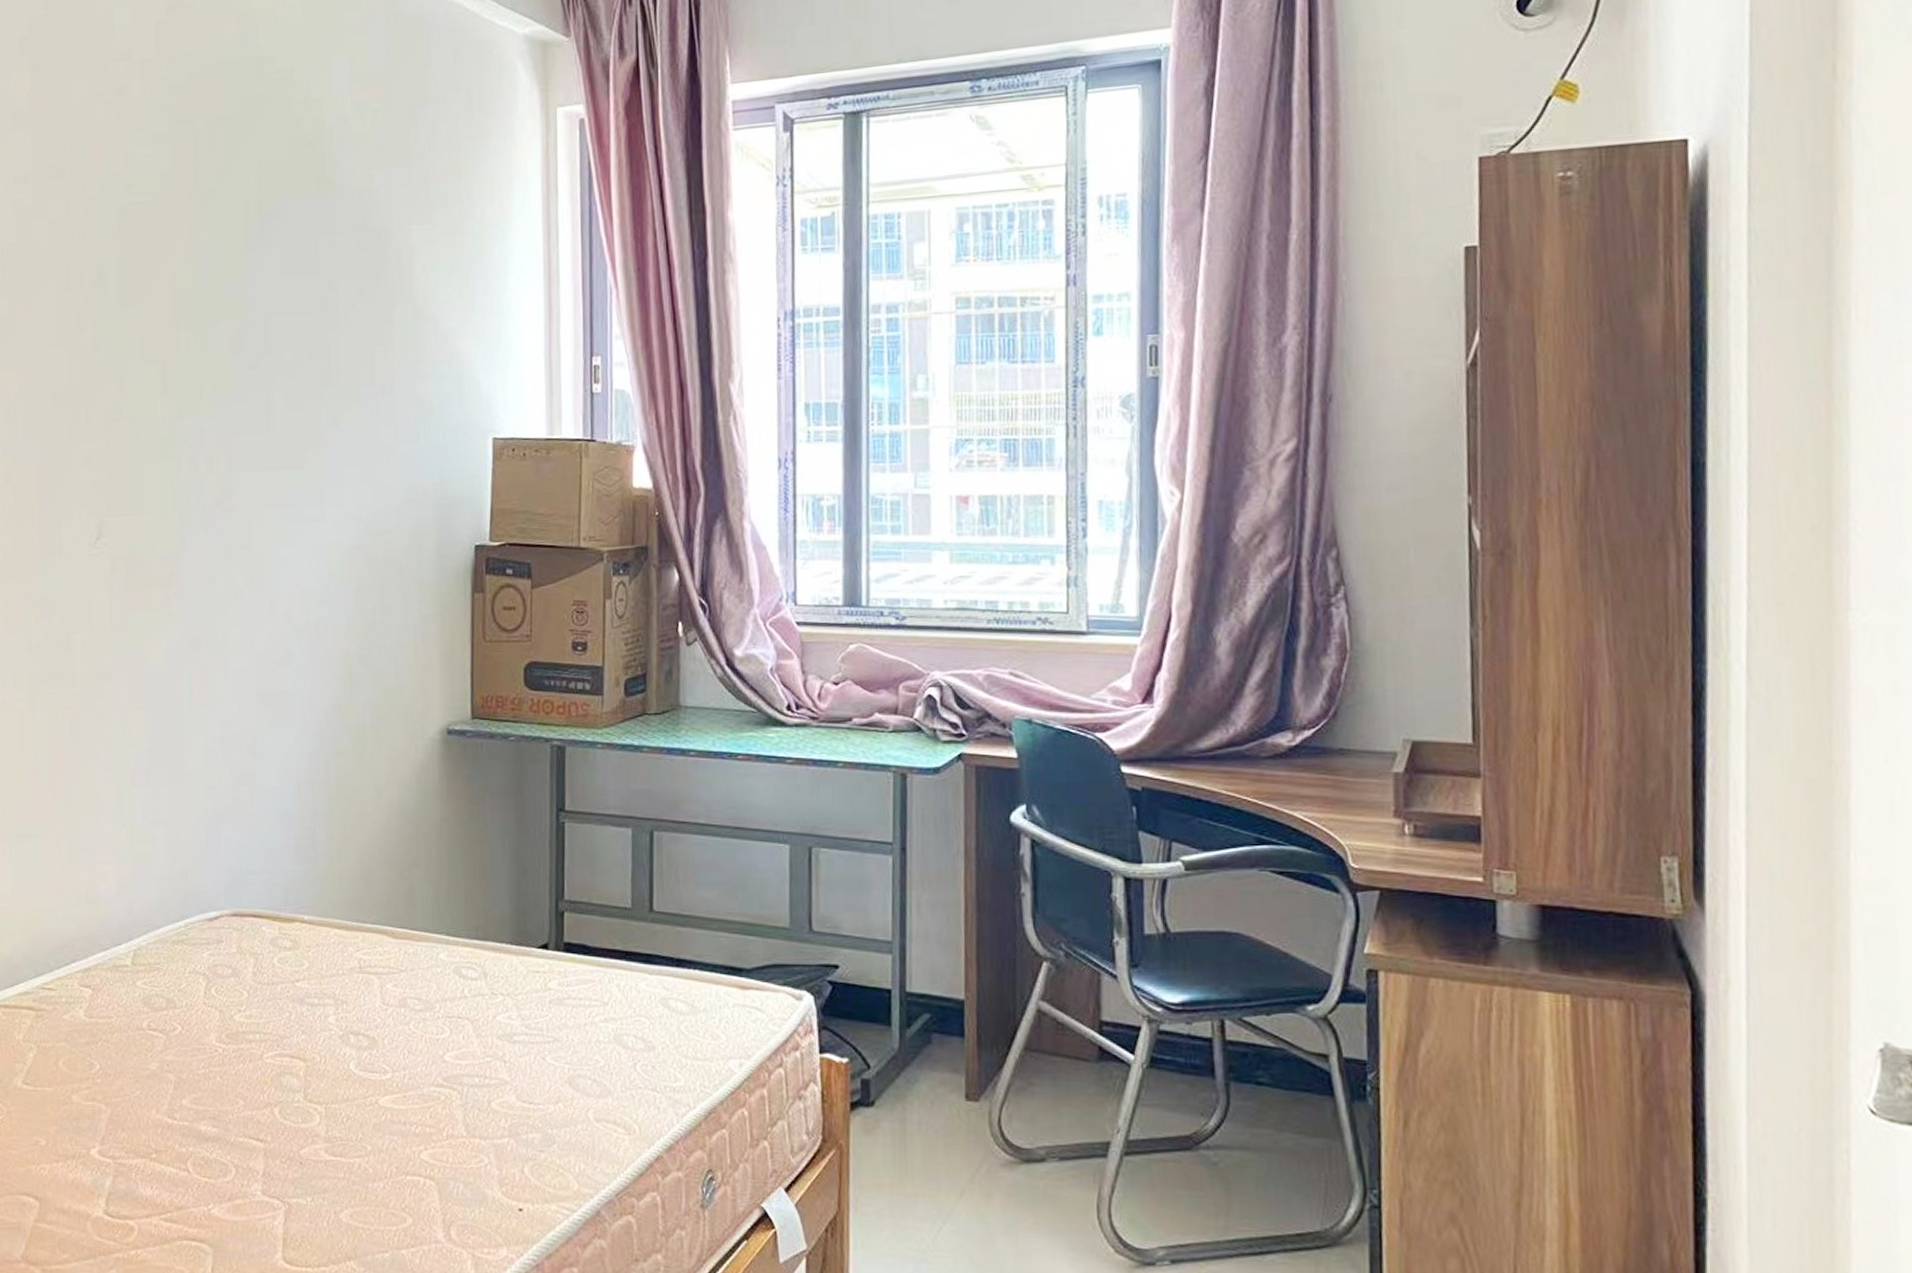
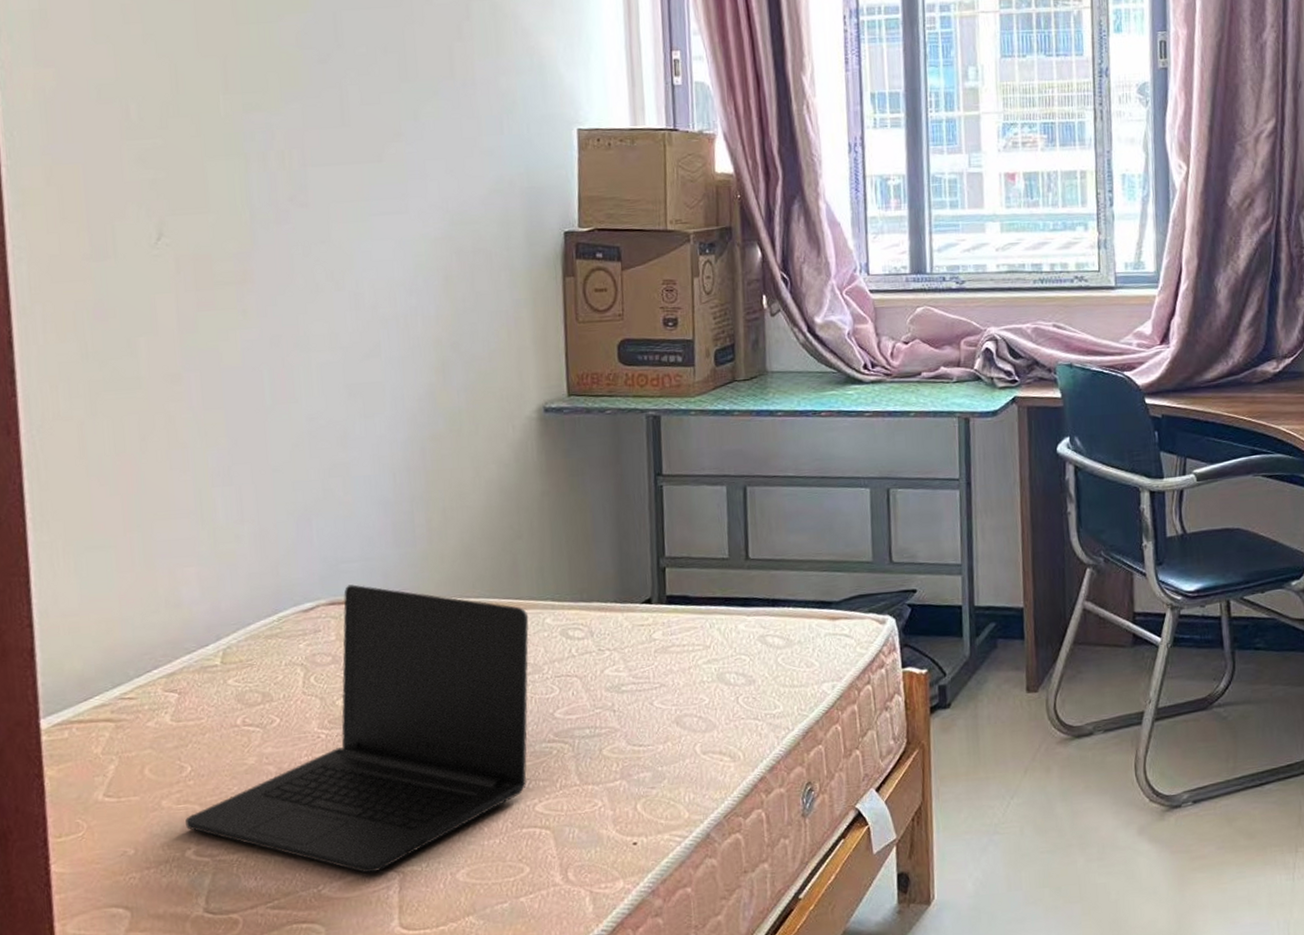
laptop: none [92,897,423,1199] -> present [186,584,529,874]

